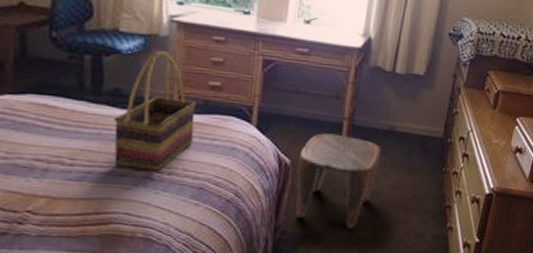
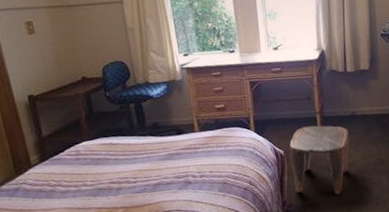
woven basket: present [113,50,196,170] -> none [156,90,213,178]

